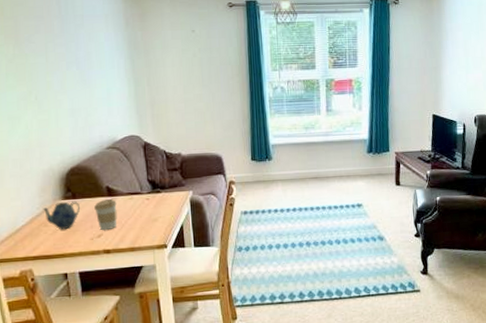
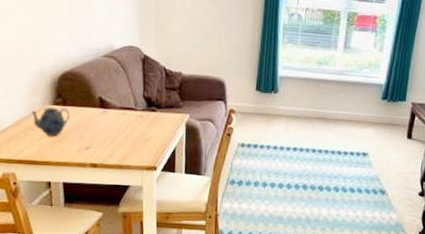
coffee cup: present [94,198,117,231] -> none [85,110,108,144]

